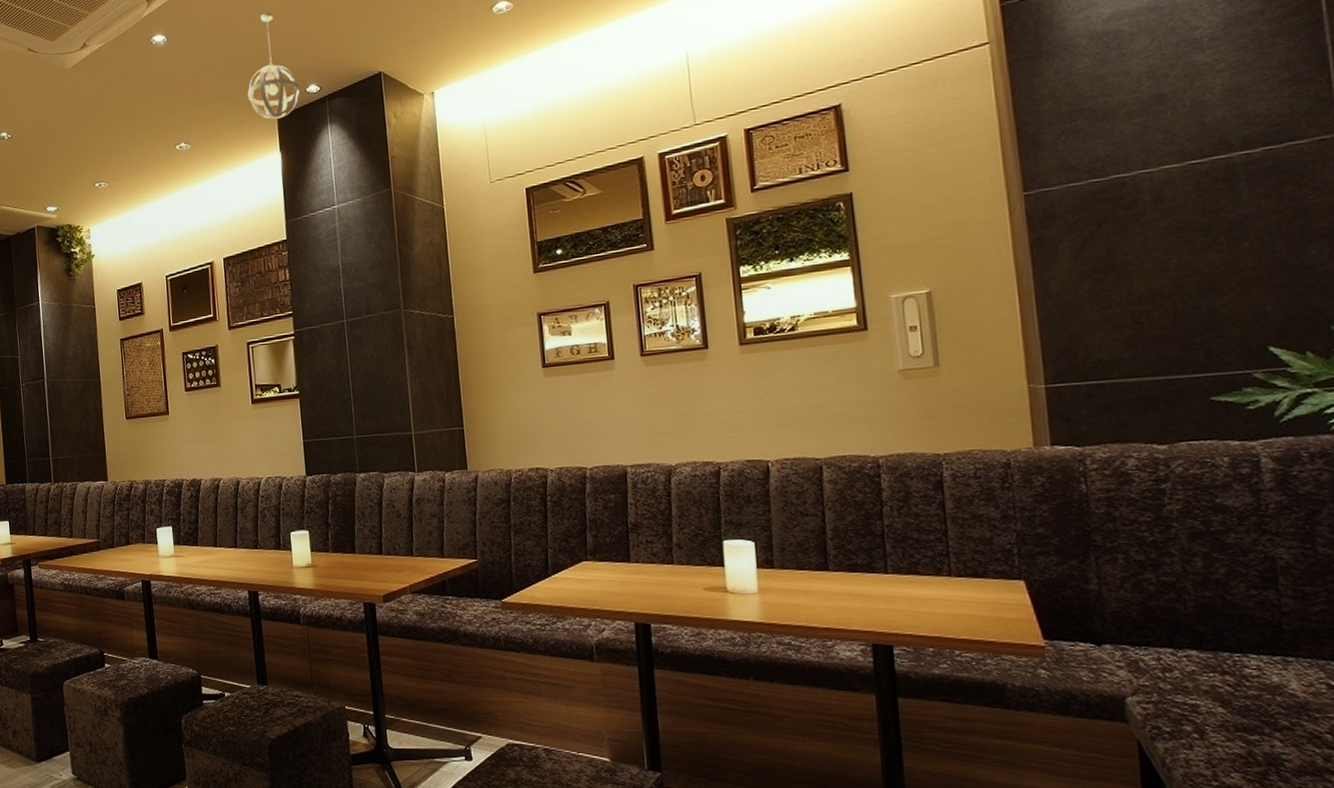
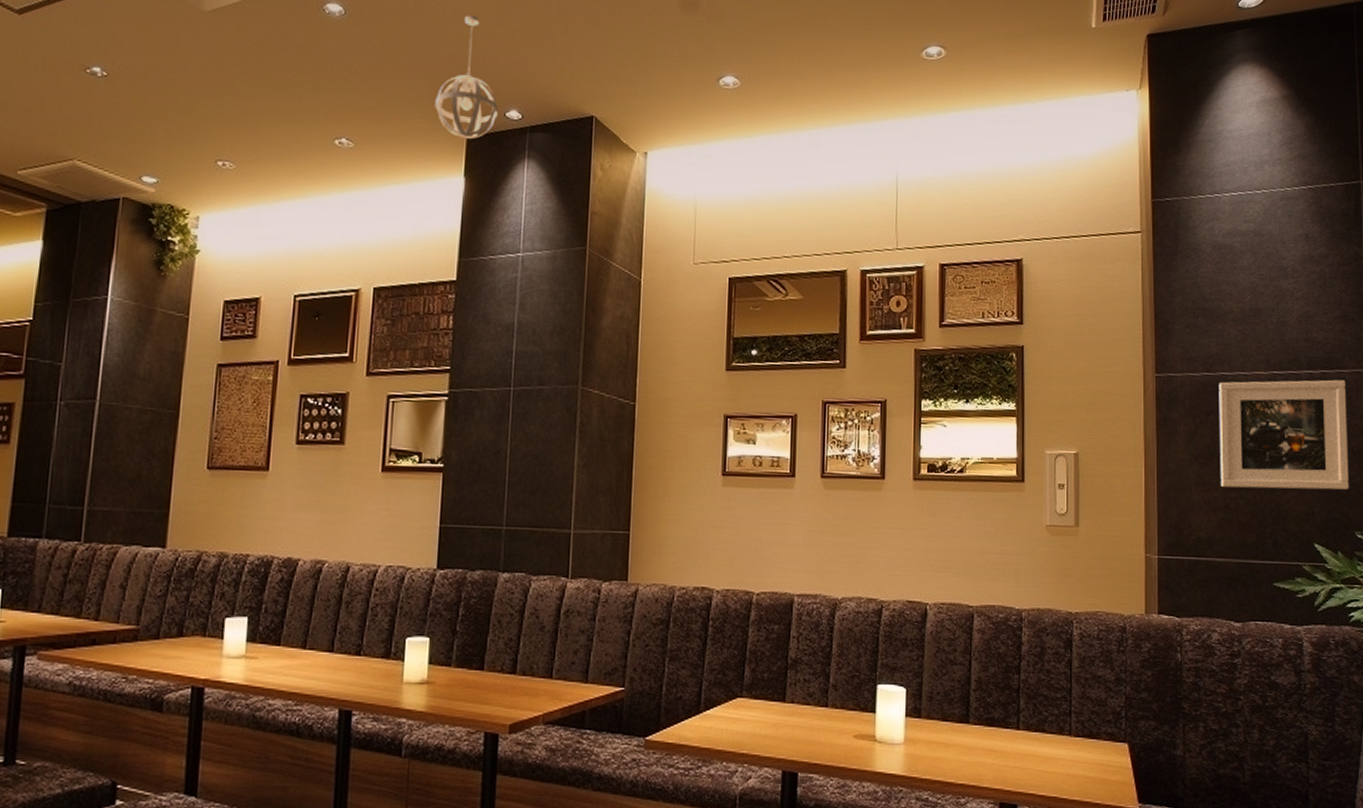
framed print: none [1112,153,1318,301] -> present [1219,380,1349,490]

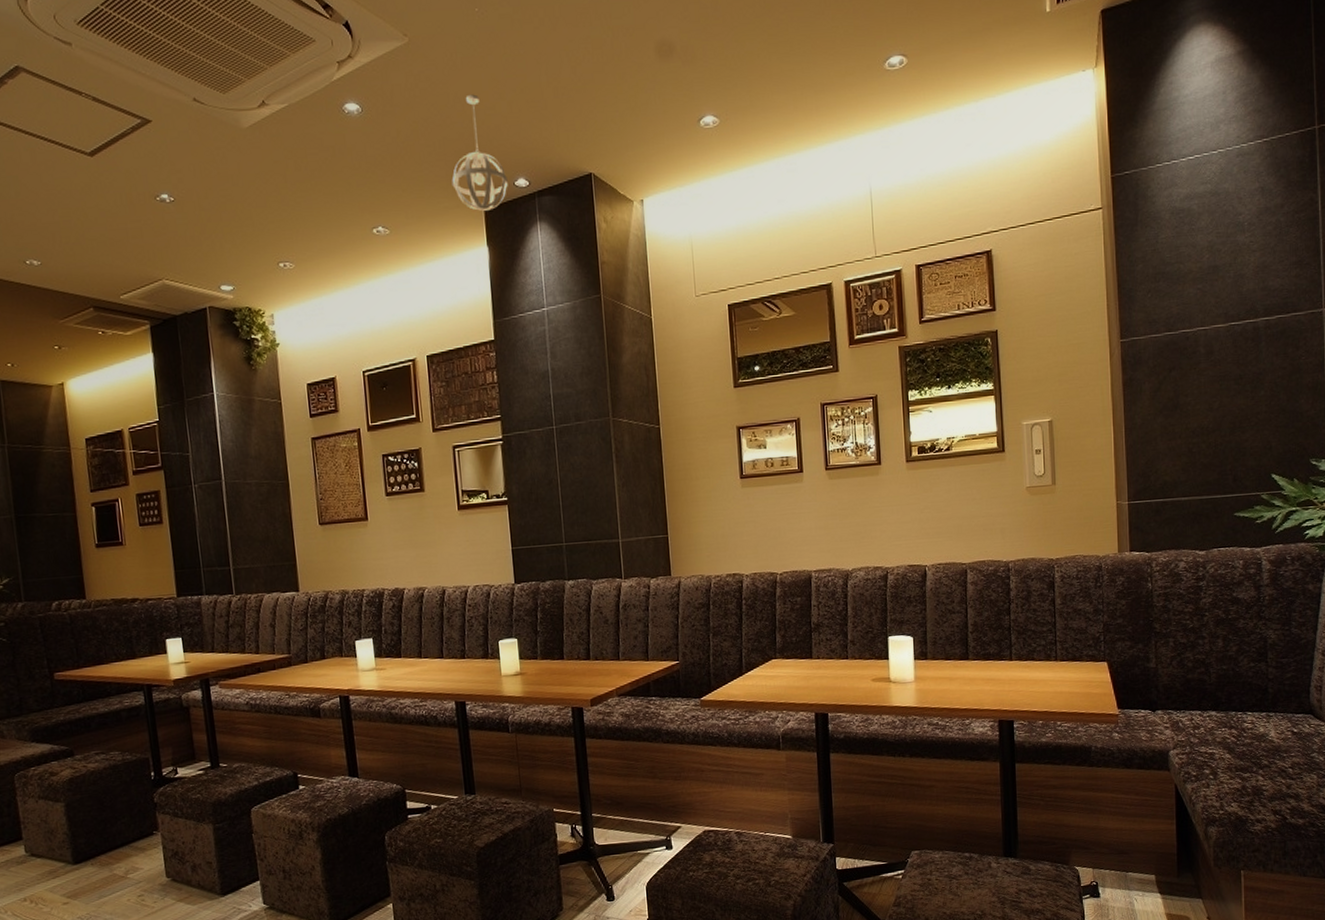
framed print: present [1219,380,1349,490] -> none [1180,322,1304,434]

